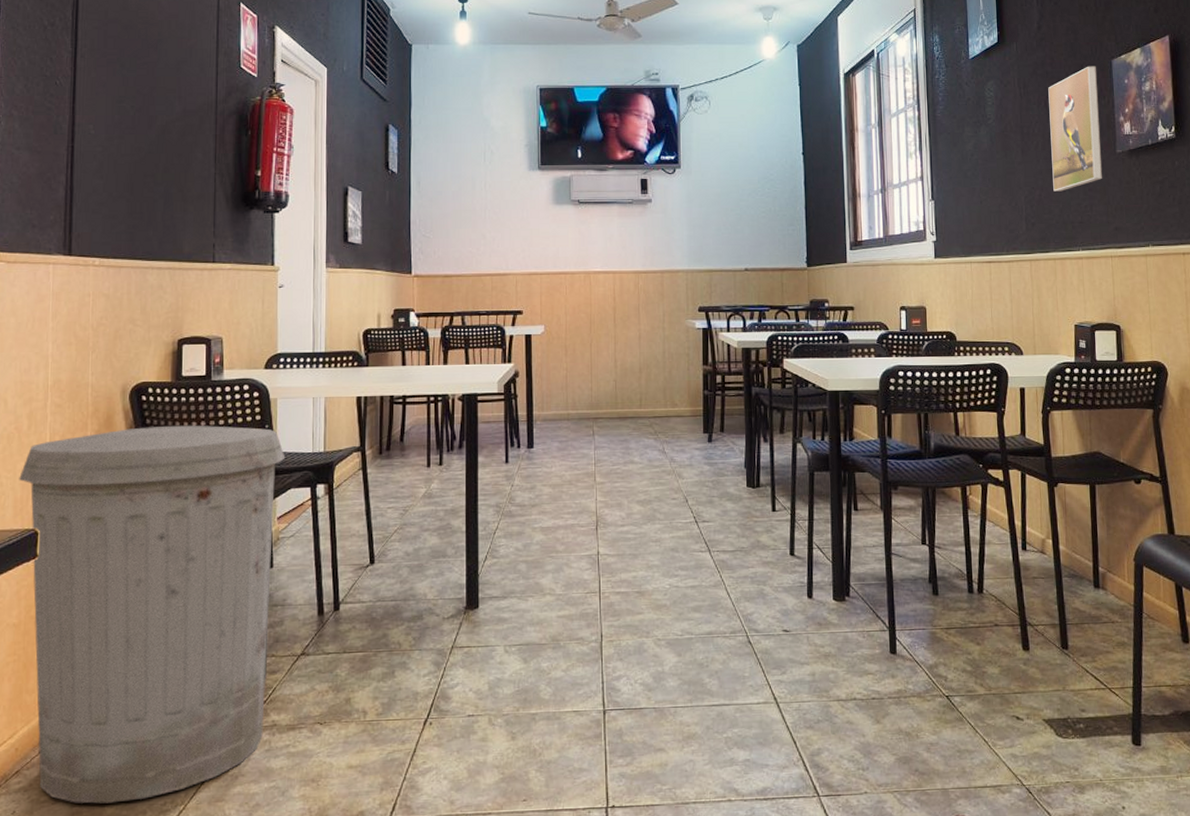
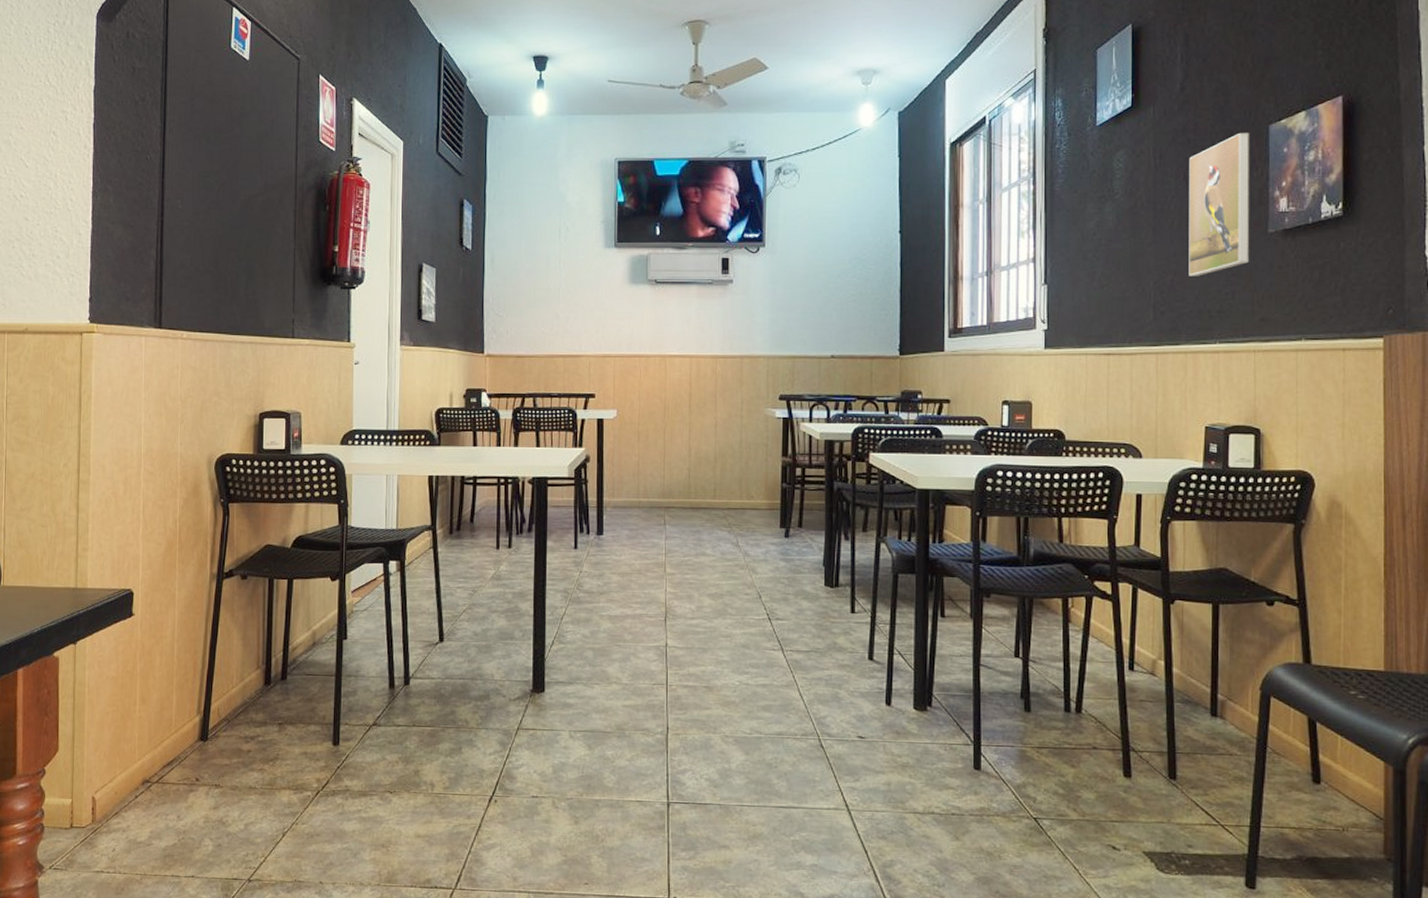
trash can: present [19,425,285,804] -> none [116,496,360,850]

